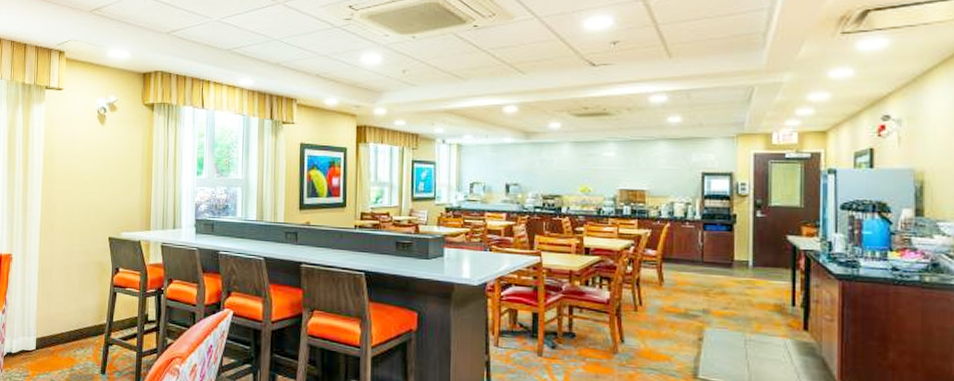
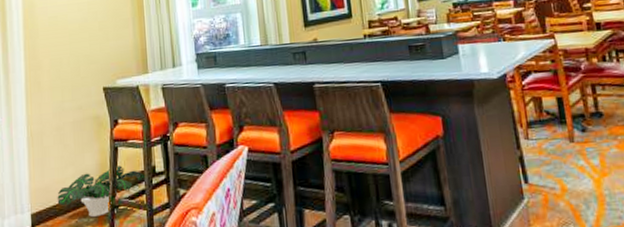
potted plant: none [60,309,139,350] -> present [57,165,146,217]

